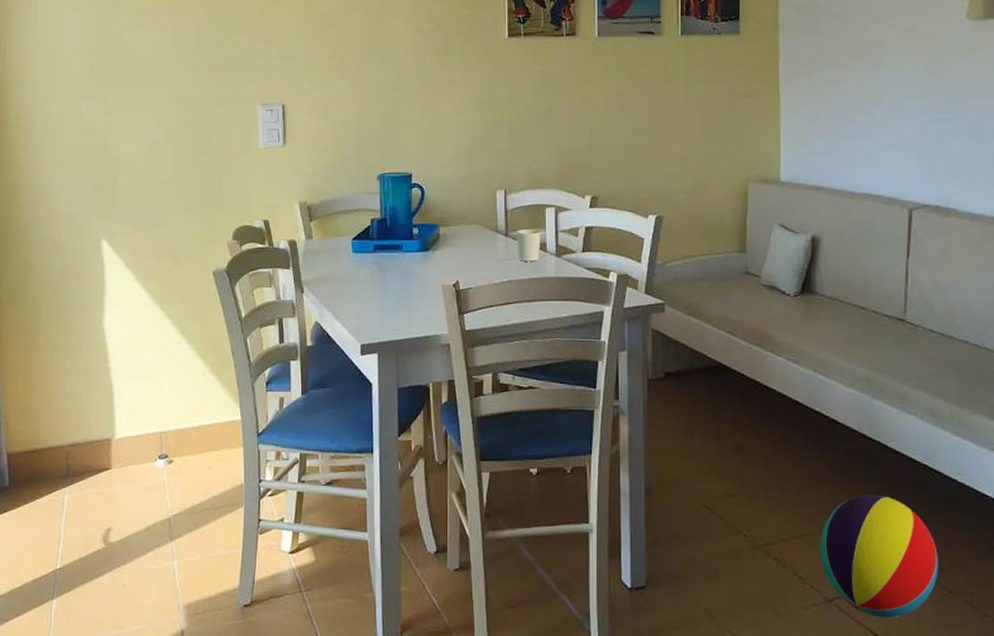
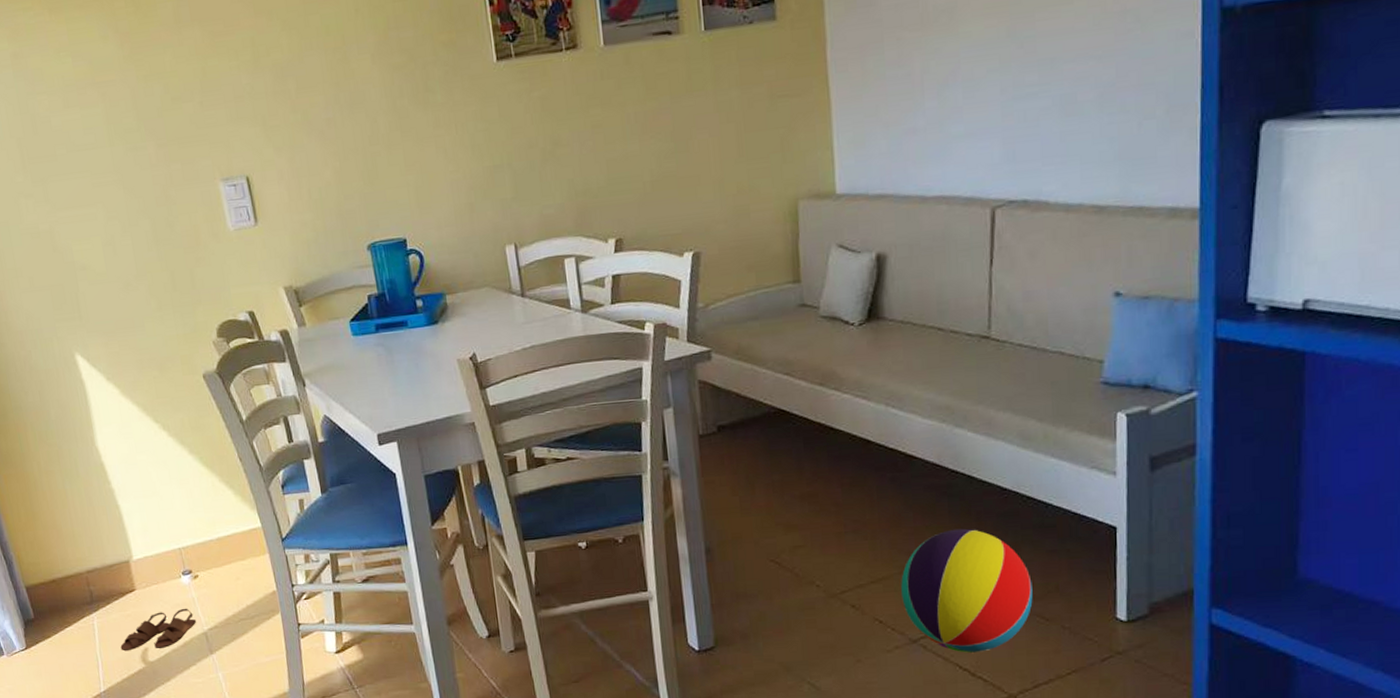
sandal: none [85,491,163,530] -> present [120,608,197,650]
cup: present [516,230,541,262] -> none [533,285,564,323]

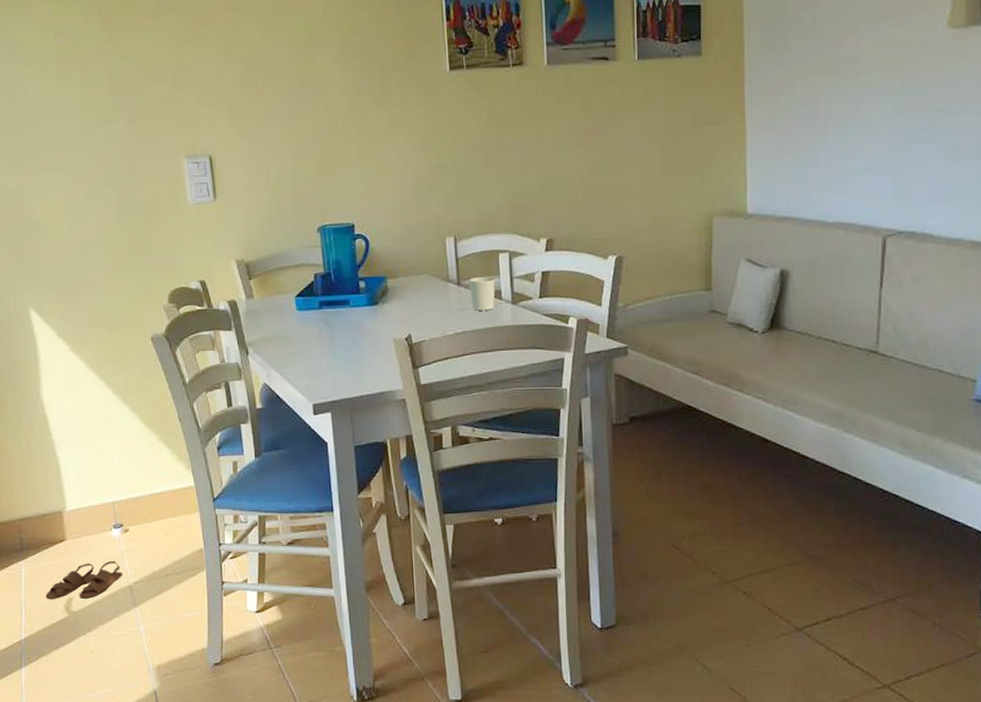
cup: none [533,285,564,323] -> present [468,277,496,311]
beach ball: present [901,528,1033,653] -> none [790,526,908,643]

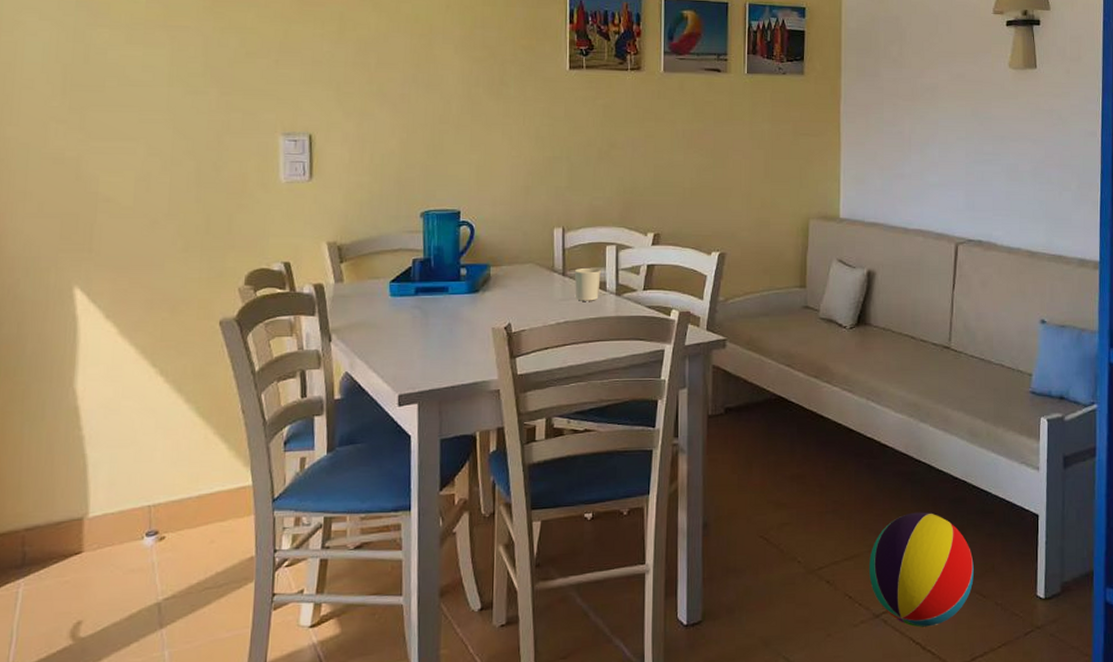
sandal: present [45,560,123,599] -> none [46,574,151,624]
beach ball: none [790,526,908,643] -> present [869,512,974,628]

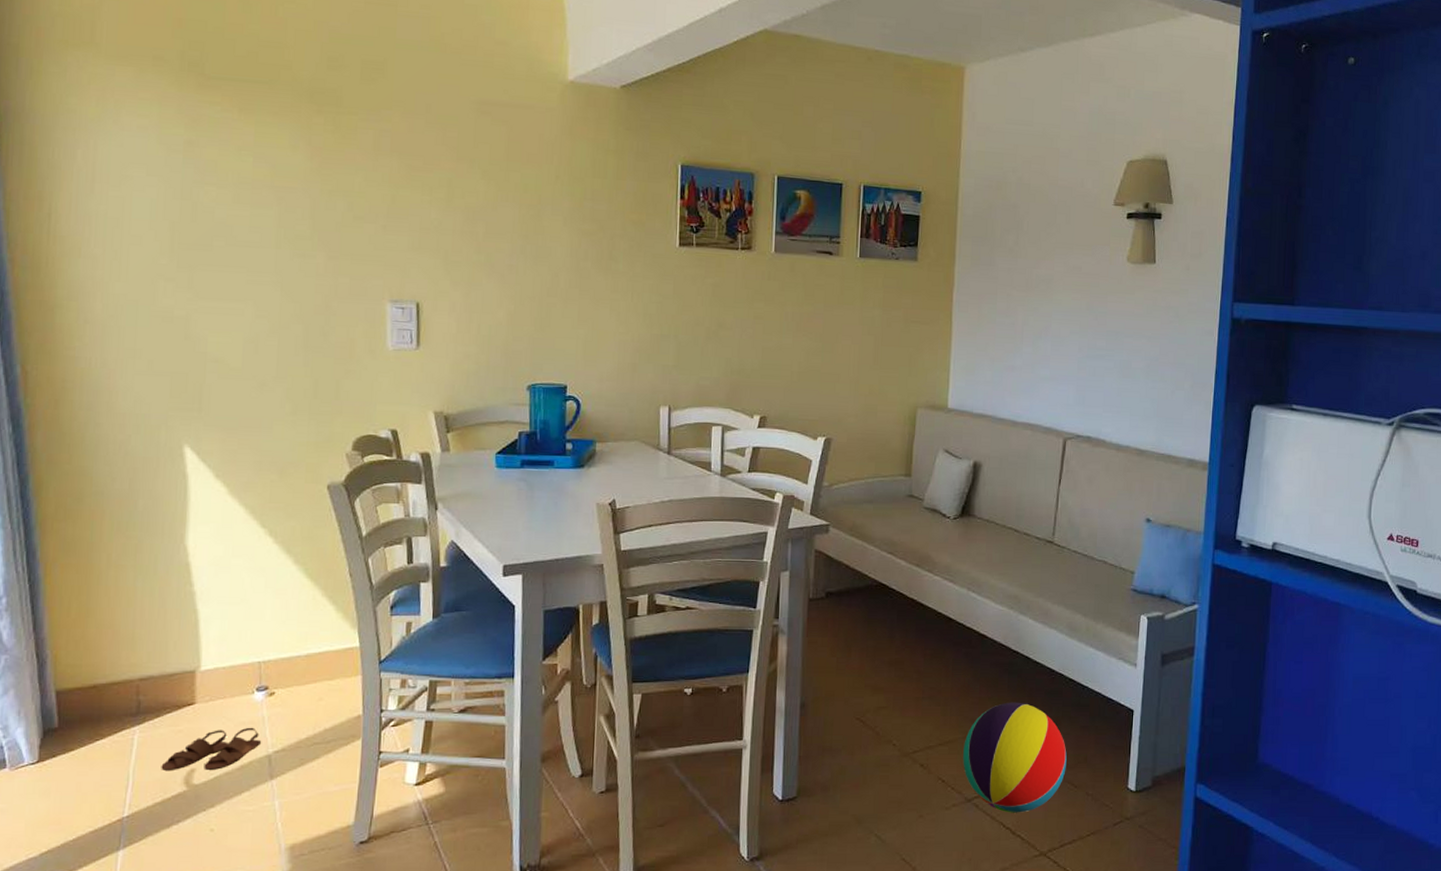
sandal: none [46,574,151,624] -> present [161,727,262,770]
cup: present [574,268,601,301] -> none [679,448,706,481]

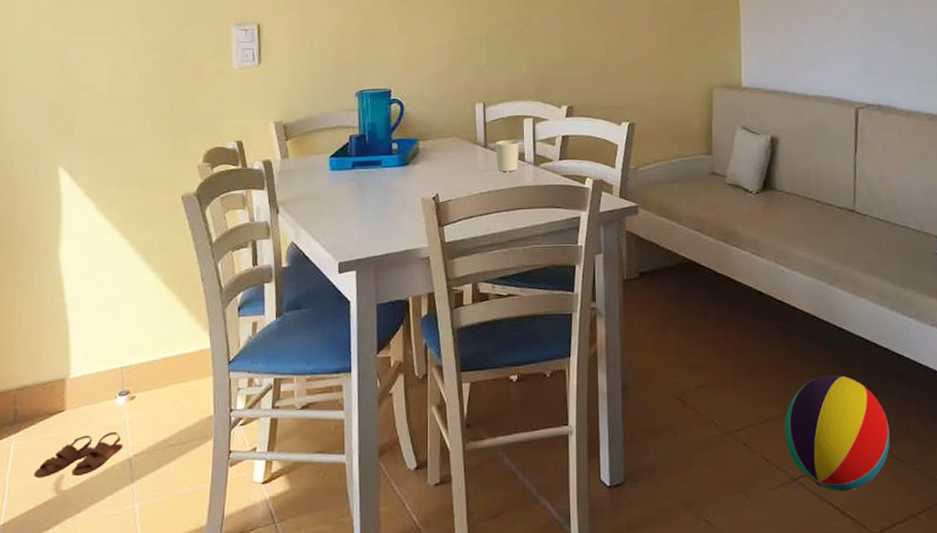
cup: none [679,448,706,481] -> present [495,140,519,172]

